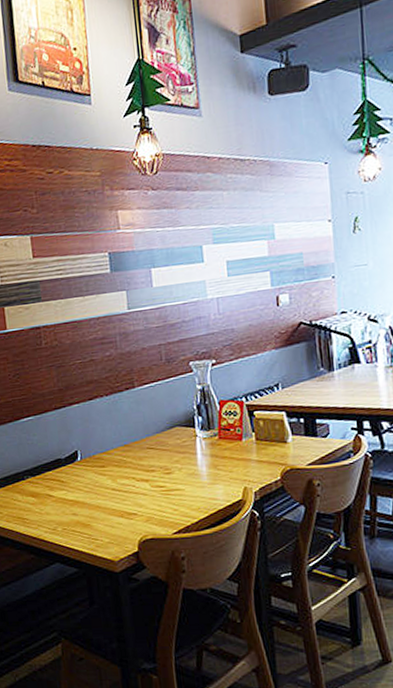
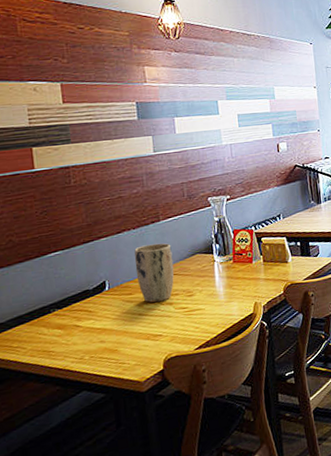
plant pot: none [107,412,150,478] -> present [134,243,174,303]

